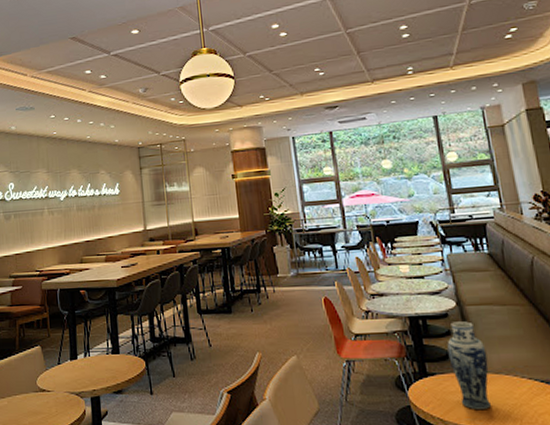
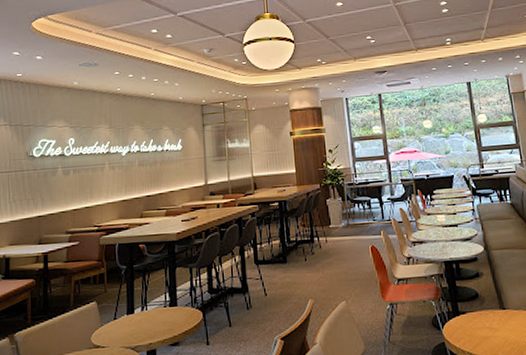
vase: present [447,321,491,411] -> none [476,264,511,344]

